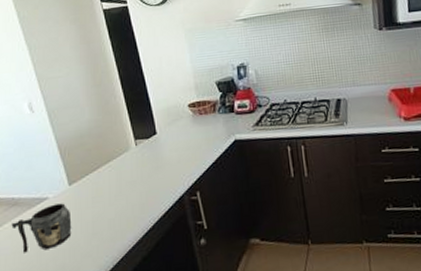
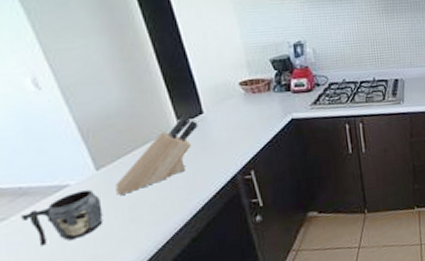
knife block: none [83,134,152,210] -> present [116,113,198,195]

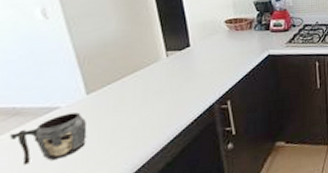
knife block: present [116,113,198,195] -> none [102,46,184,119]

